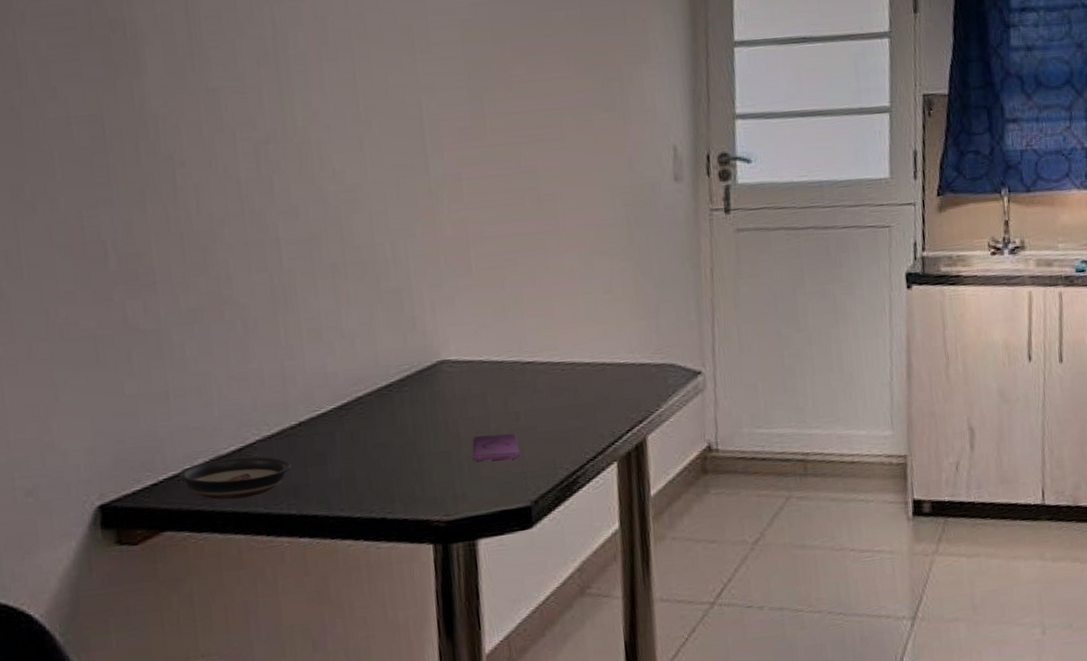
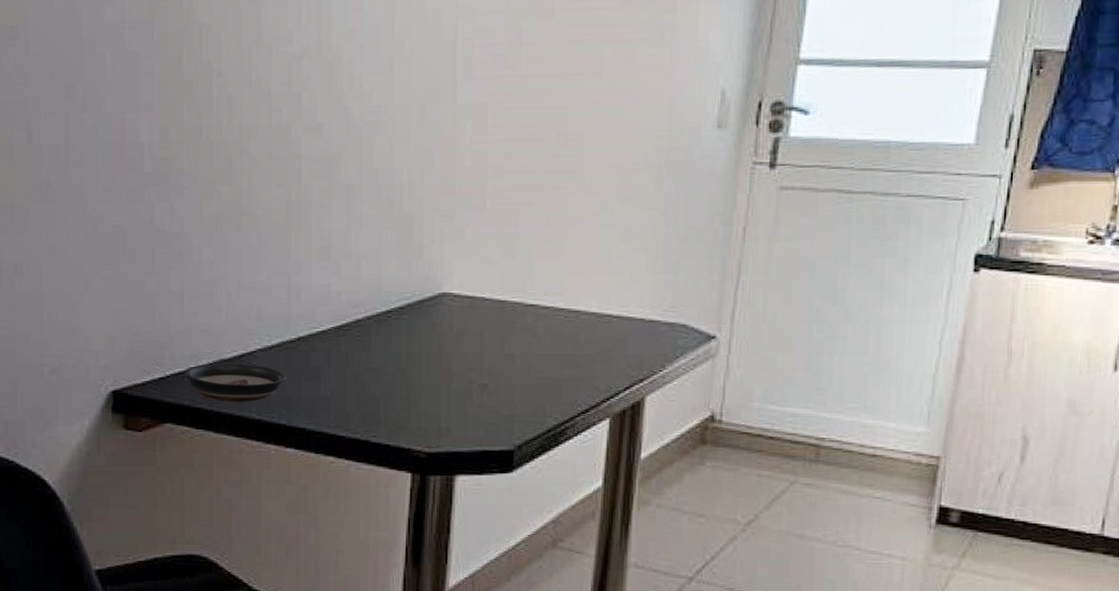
smartphone: present [472,433,520,462] -> none [461,372,510,401]

